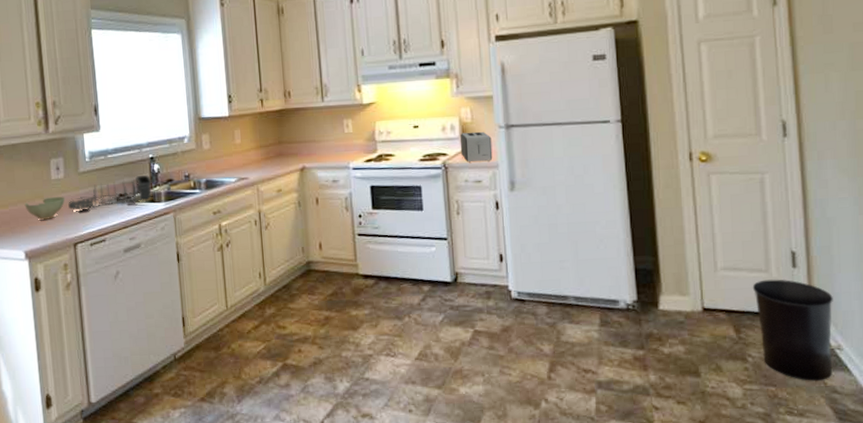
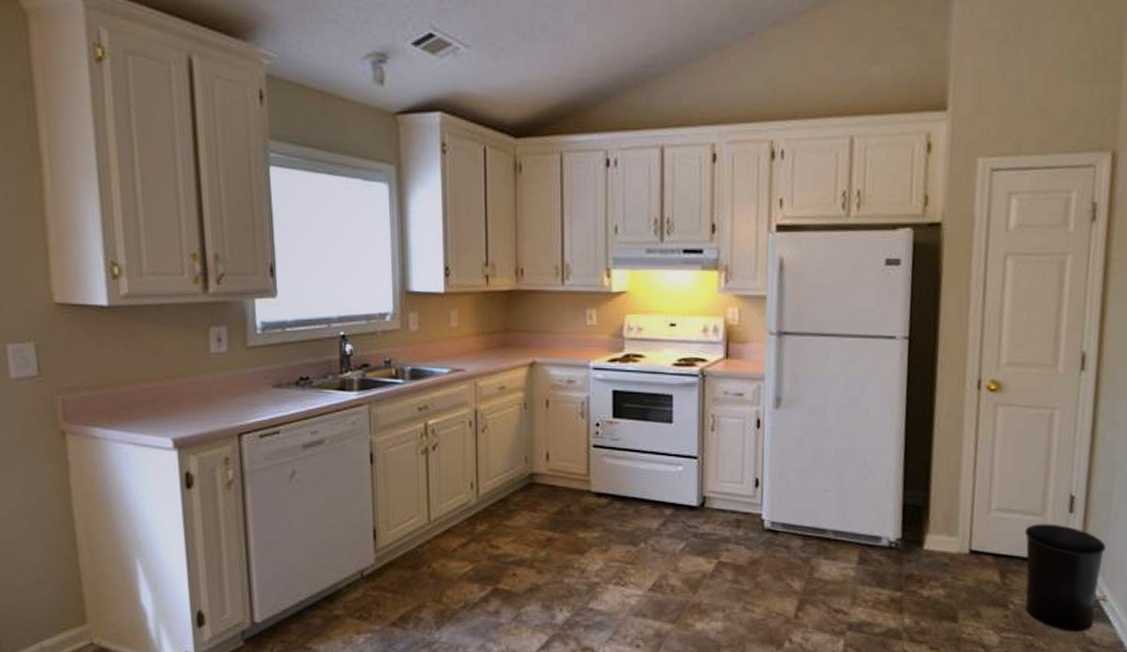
bowl: present [24,197,66,220] -> none [173,375,229,402]
dish rack: present [68,175,152,213] -> none [232,355,342,397]
toaster: present [460,131,493,163] -> none [723,336,760,374]

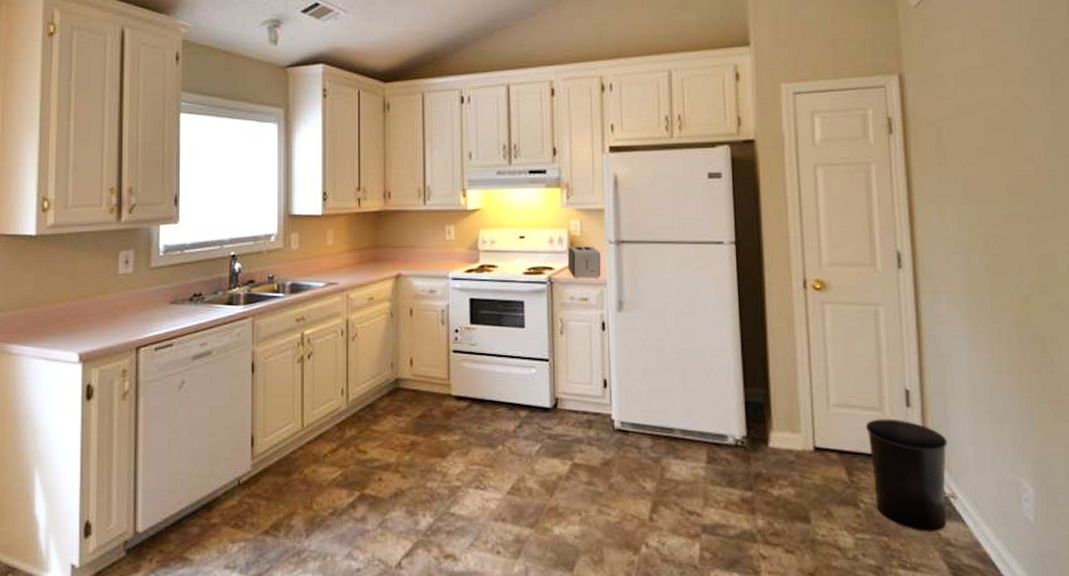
toaster: none [723,336,760,374] -> present [568,246,601,280]

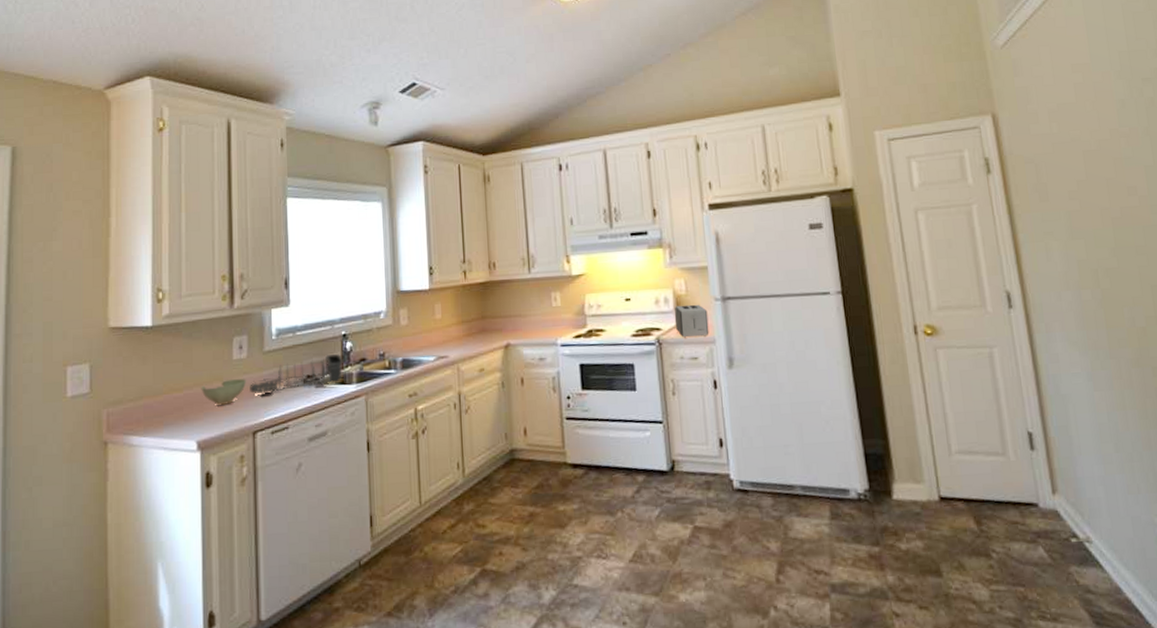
bowl: none [84,294,132,318] -> present [201,379,247,405]
dish rack: none [135,274,231,313] -> present [250,354,343,397]
waste bin: present [865,418,947,531] -> none [990,463,1083,579]

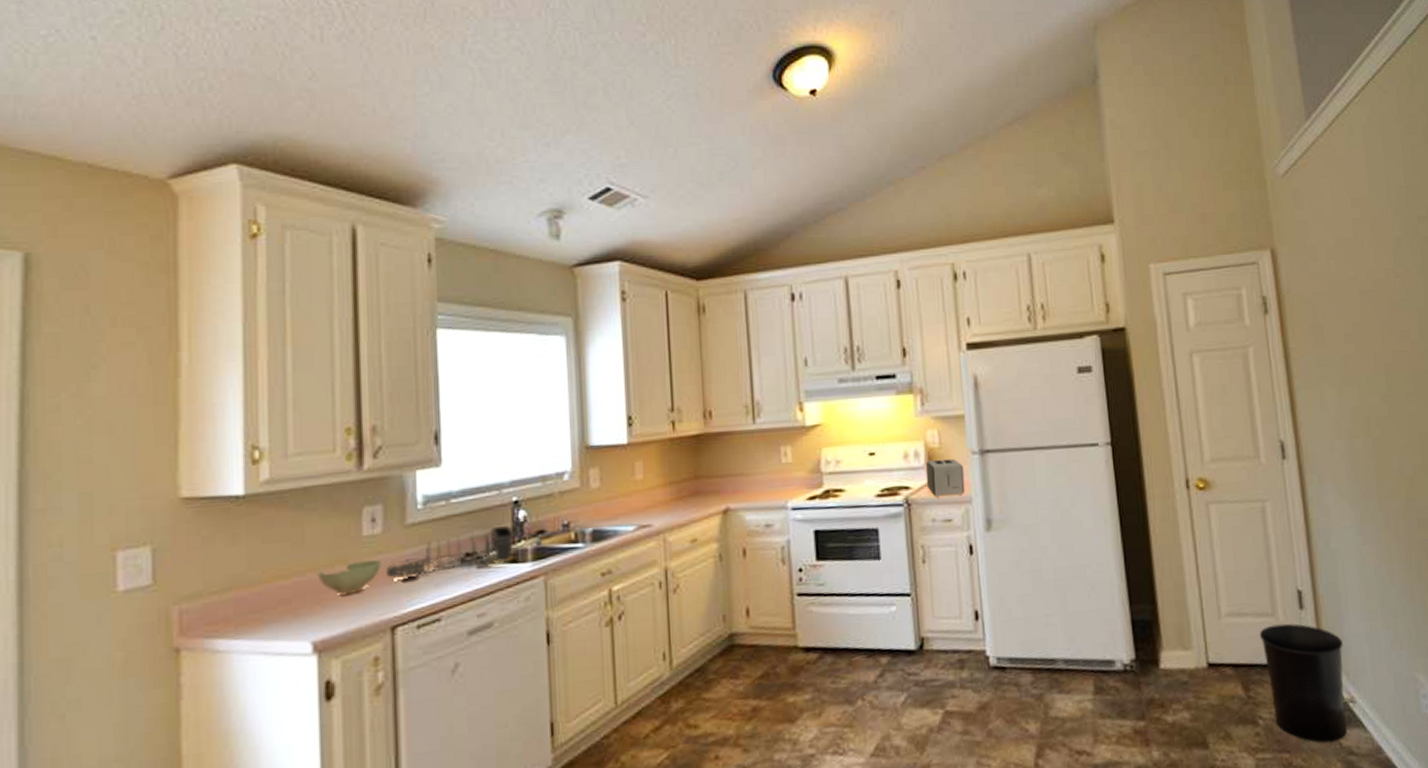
waste bin: none [990,463,1083,579] -> present [1259,623,1347,743]

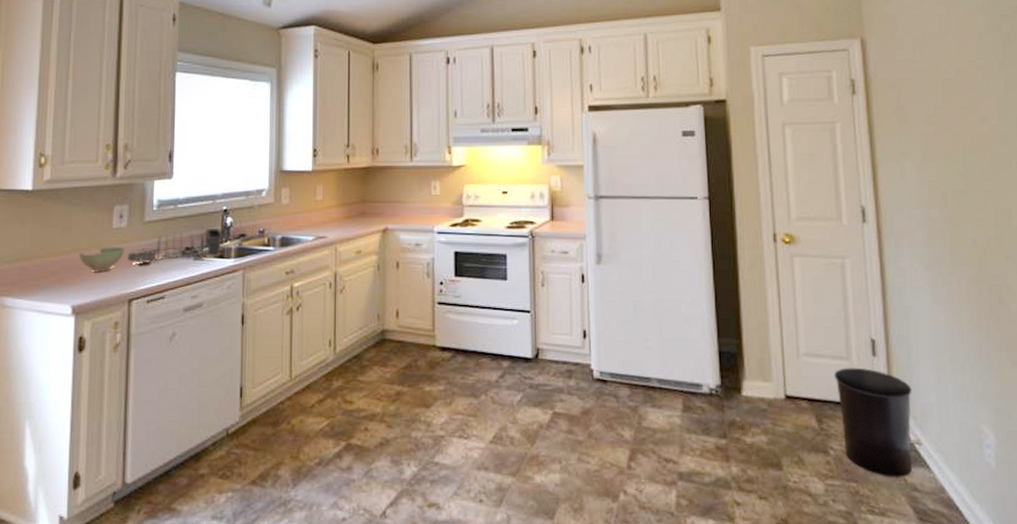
toaster: present [926,458,965,498] -> none [549,201,581,233]

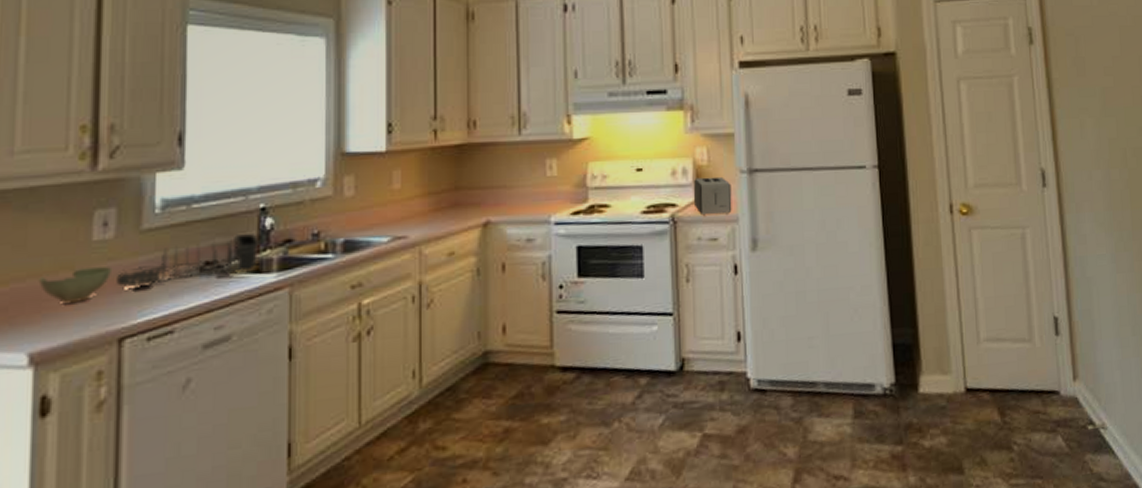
toaster: none [549,201,581,233] -> present [694,176,732,216]
waste bin: present [834,367,912,477] -> none [1016,349,1097,469]

